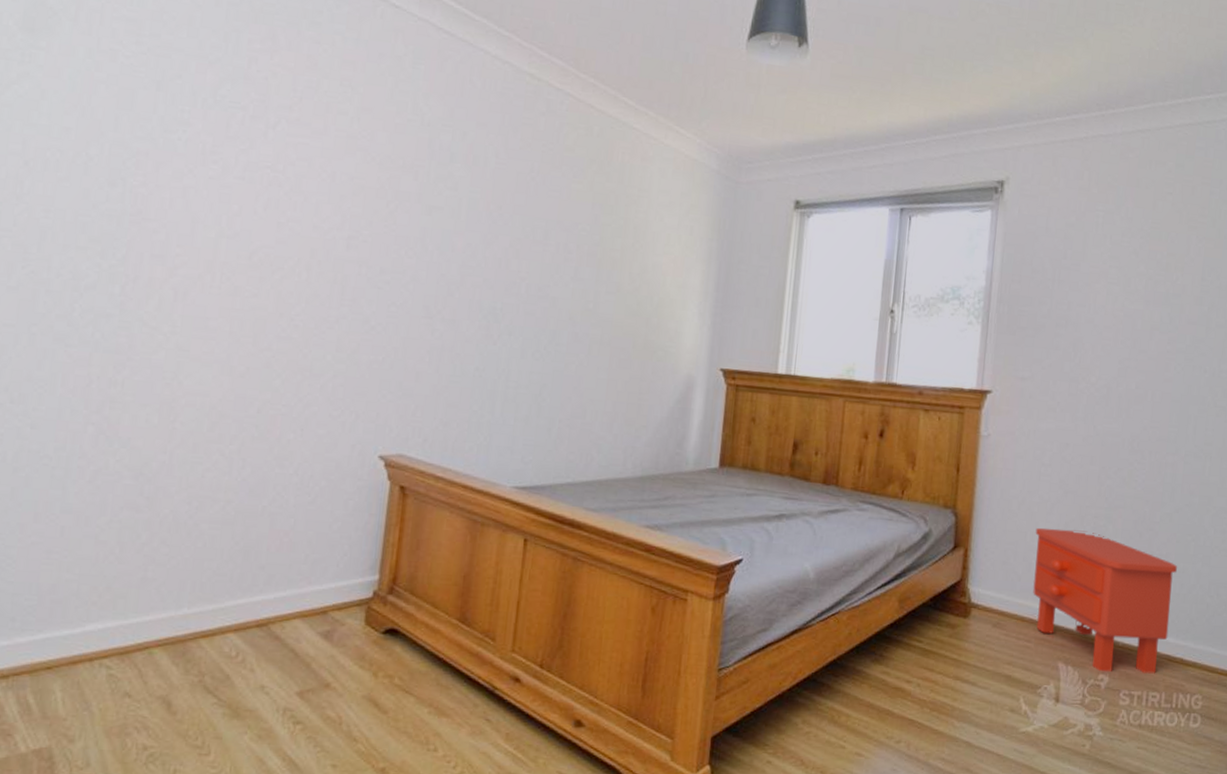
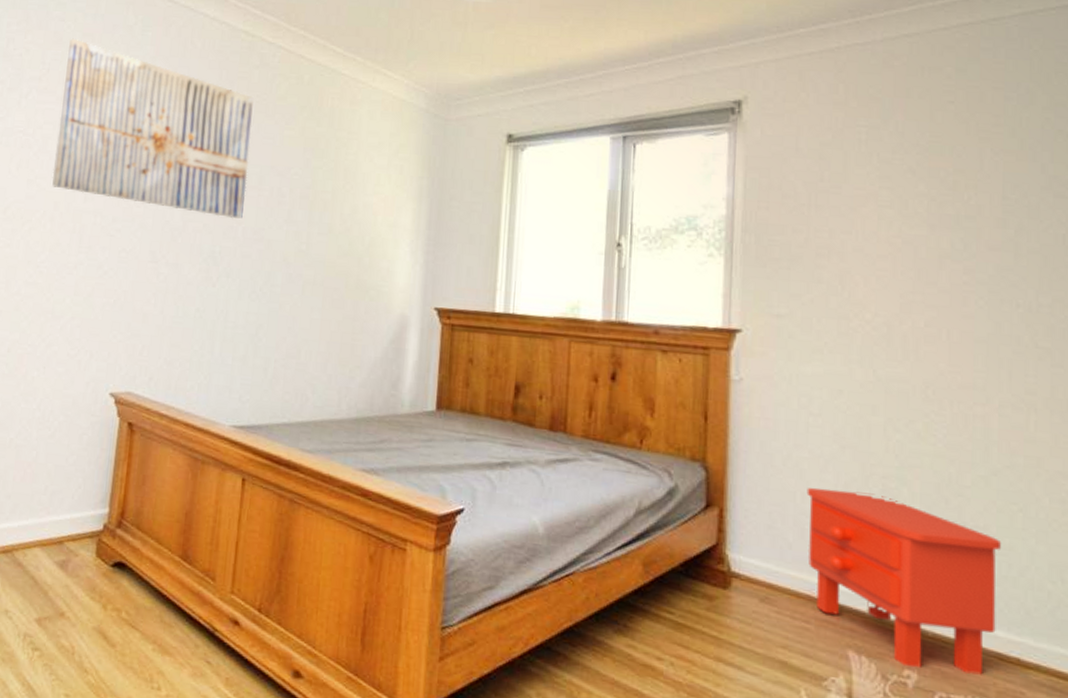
wall art: none [307,64,541,275] -> present [52,38,255,219]

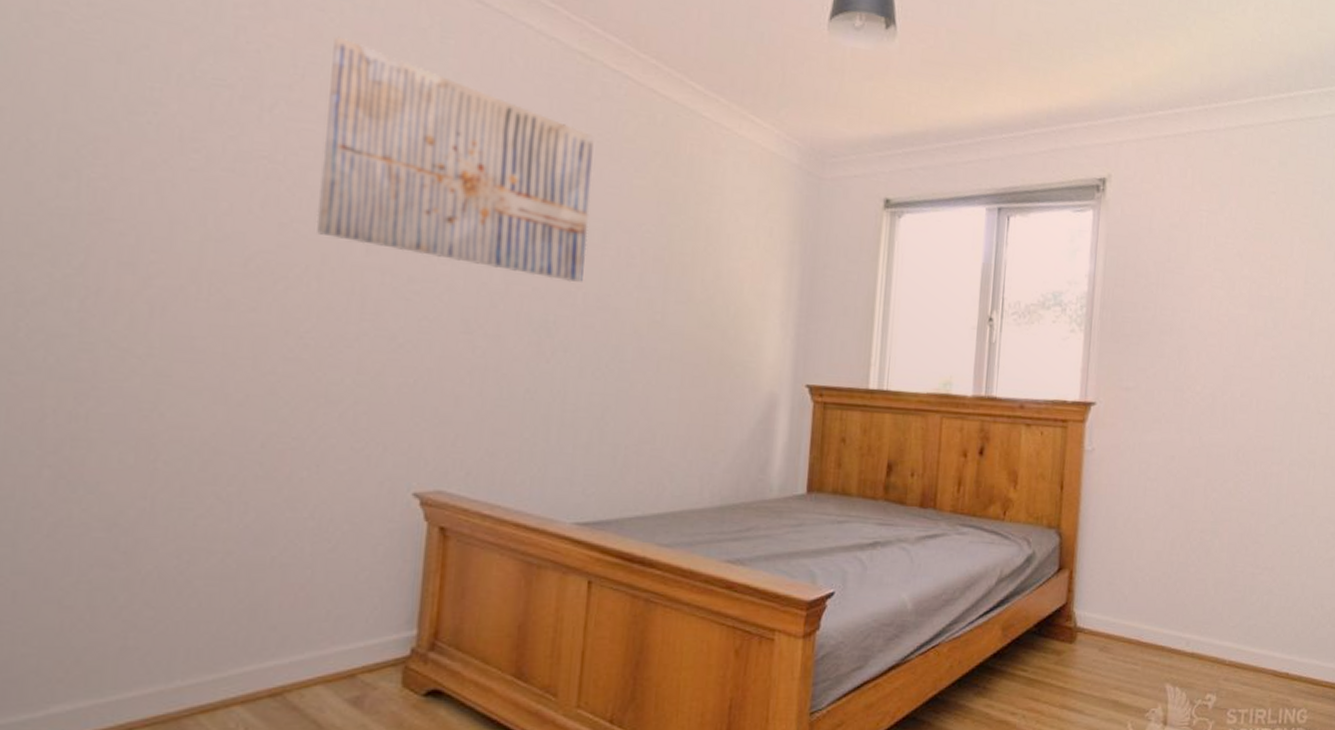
nightstand: present [806,487,1001,675] -> none [1139,545,1282,692]

